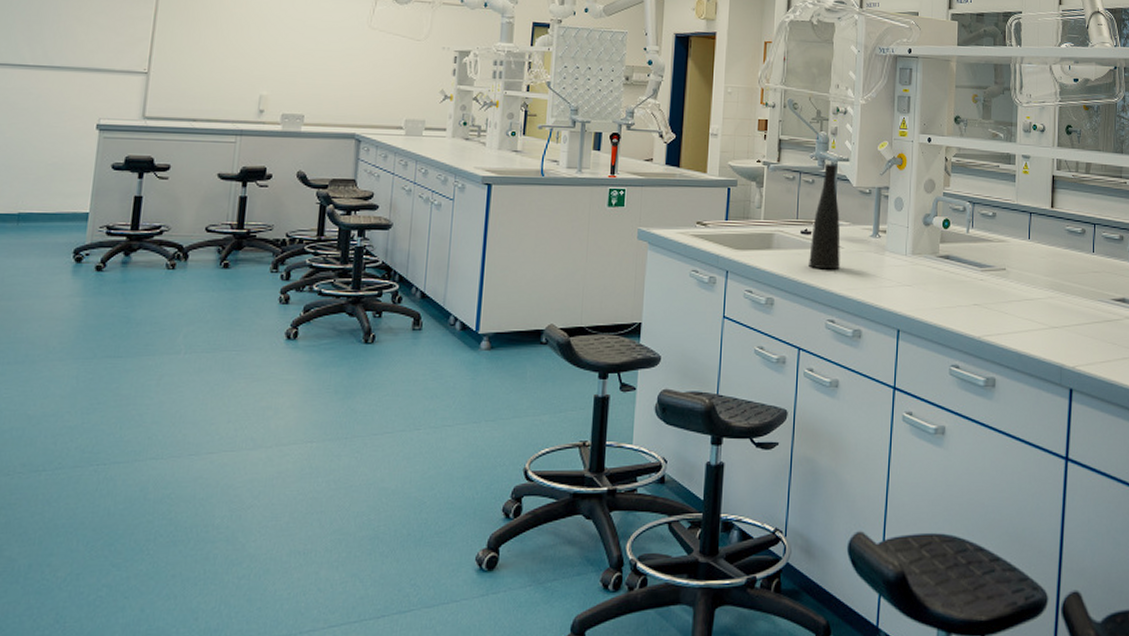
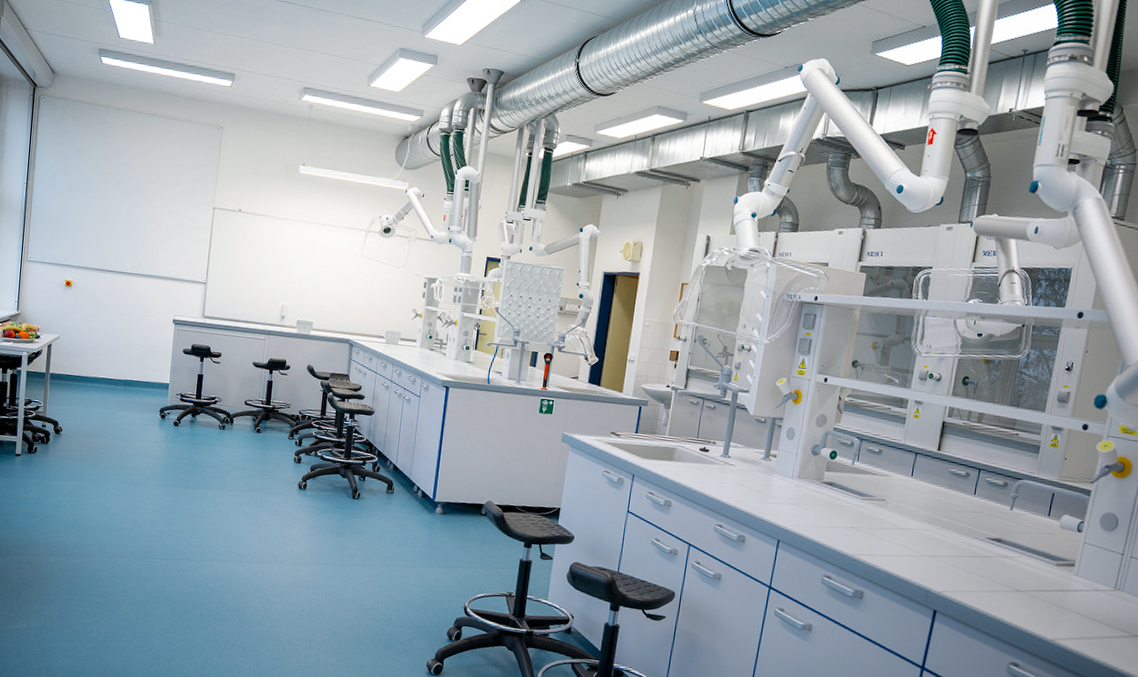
vase: present [809,163,841,270] -> none [704,393,738,484]

